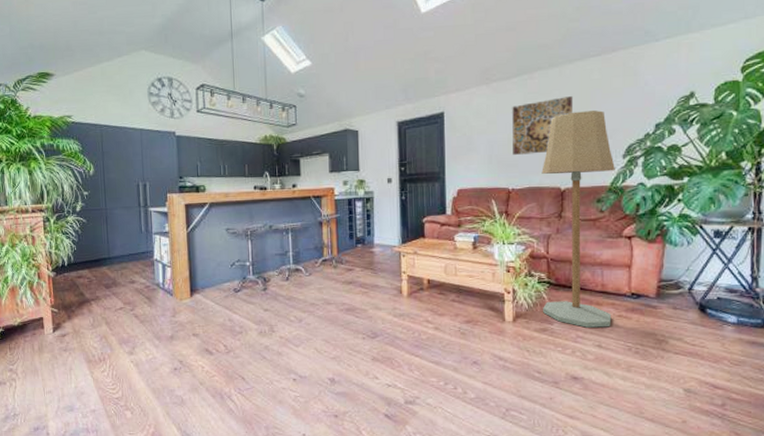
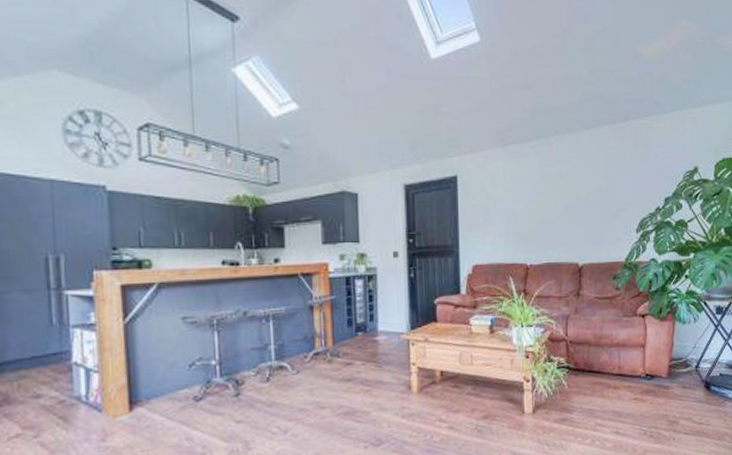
wall art: present [512,96,574,155] -> none [529,165,590,227]
floor lamp: present [541,110,615,328] -> none [560,182,629,414]

